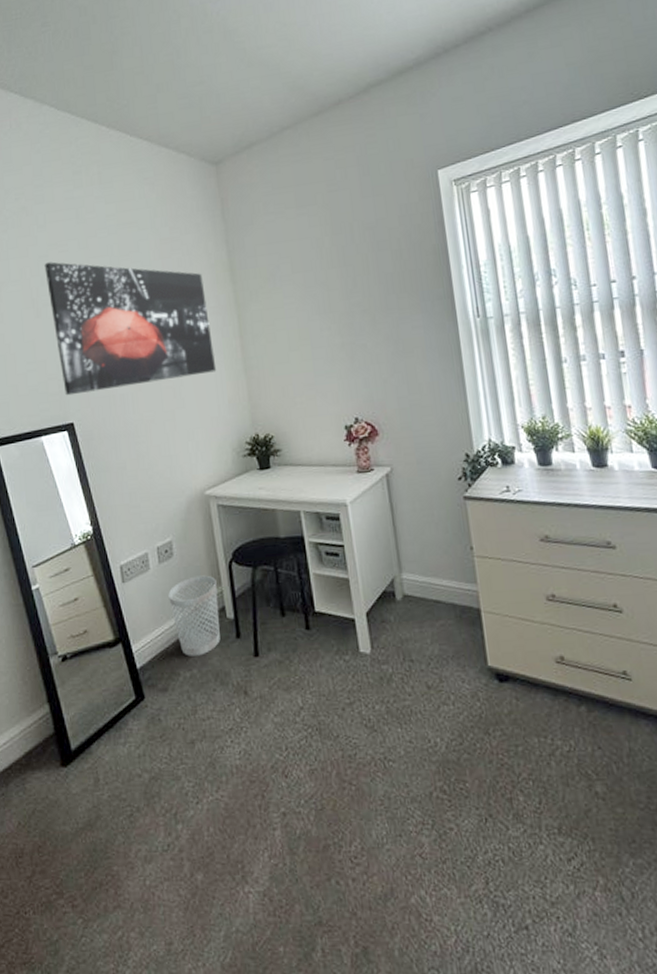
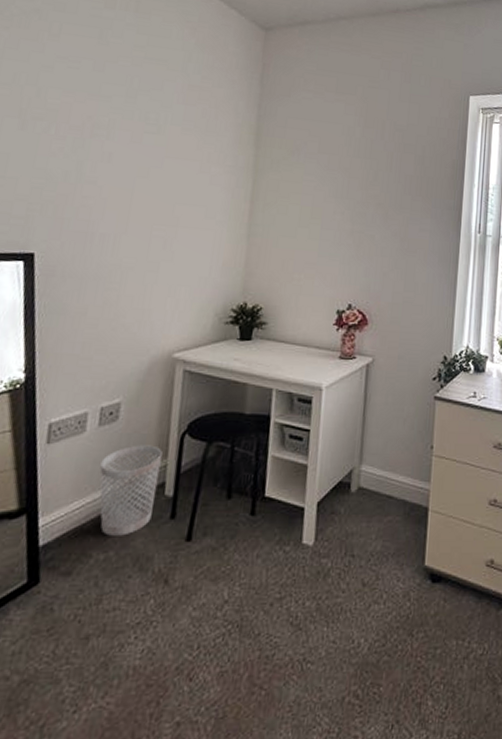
wall art: present [44,262,217,396] -> none [32,74,226,231]

